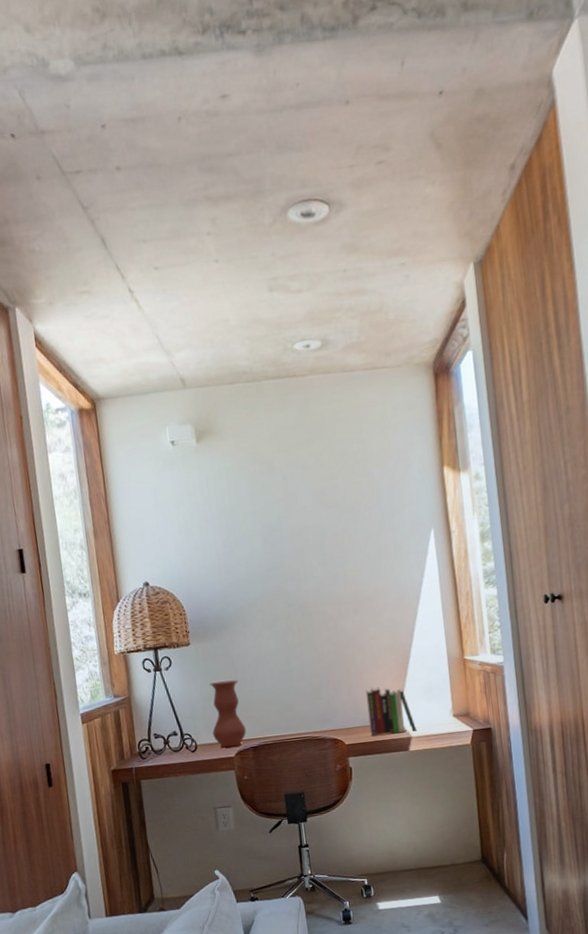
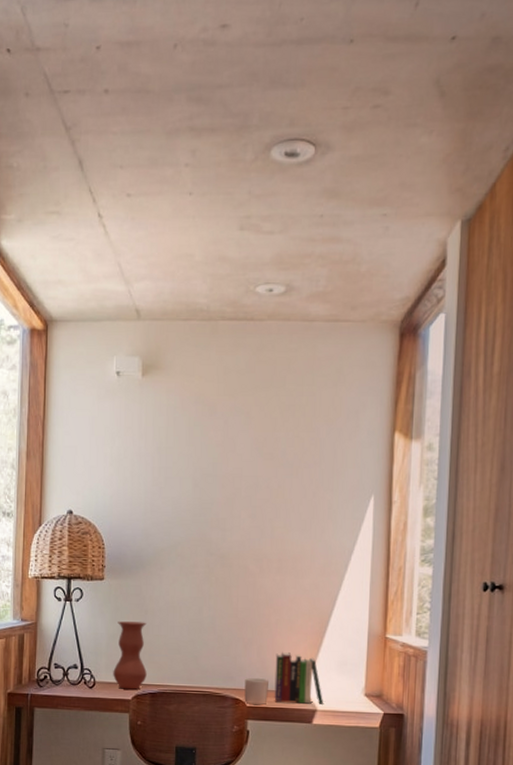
mug: none [340,715,365,742] -> present [244,677,268,705]

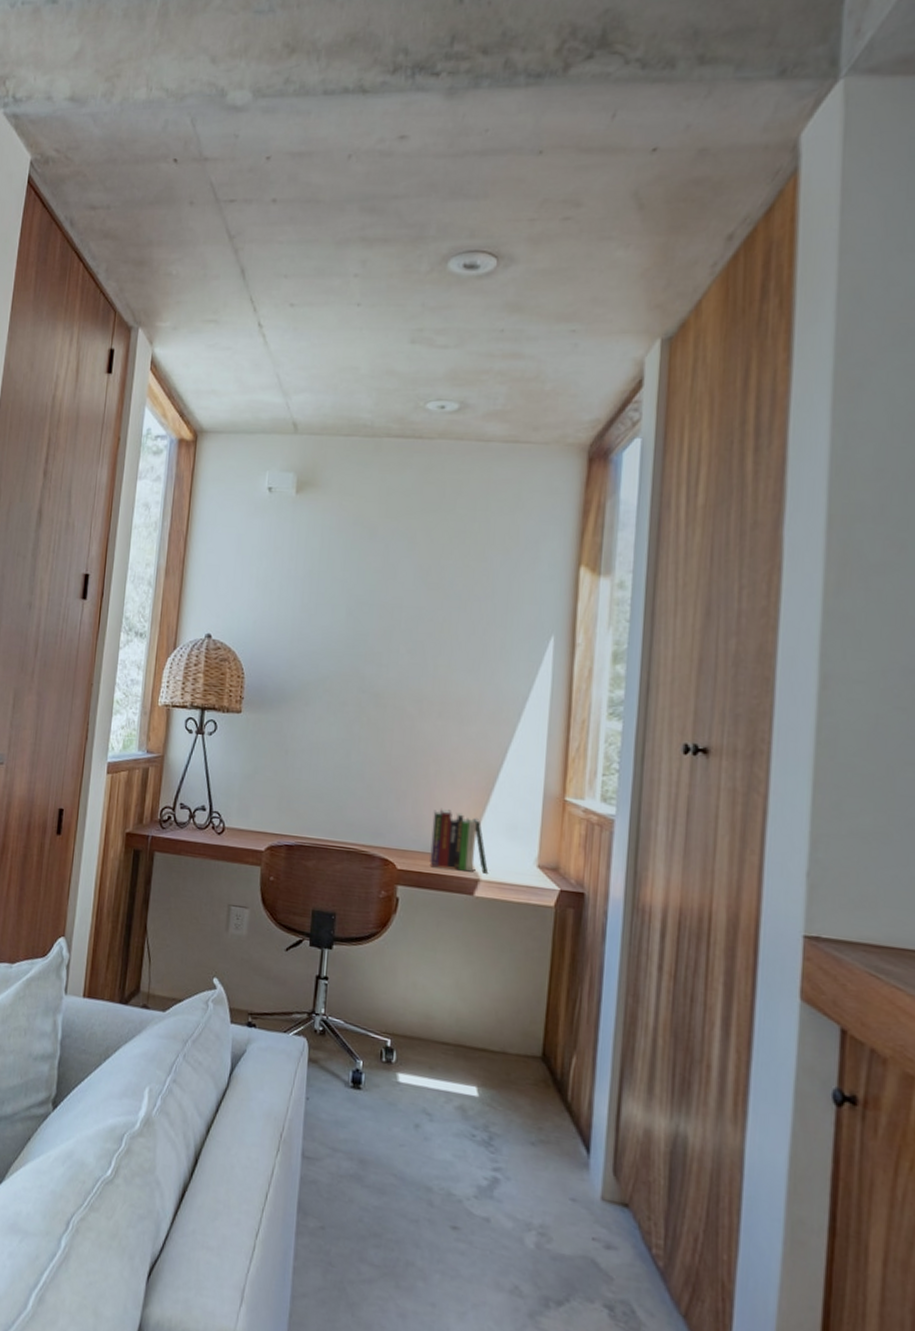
vase: present [113,621,147,690] -> none [245,760,287,840]
mug: present [244,677,268,705] -> none [394,835,424,869]

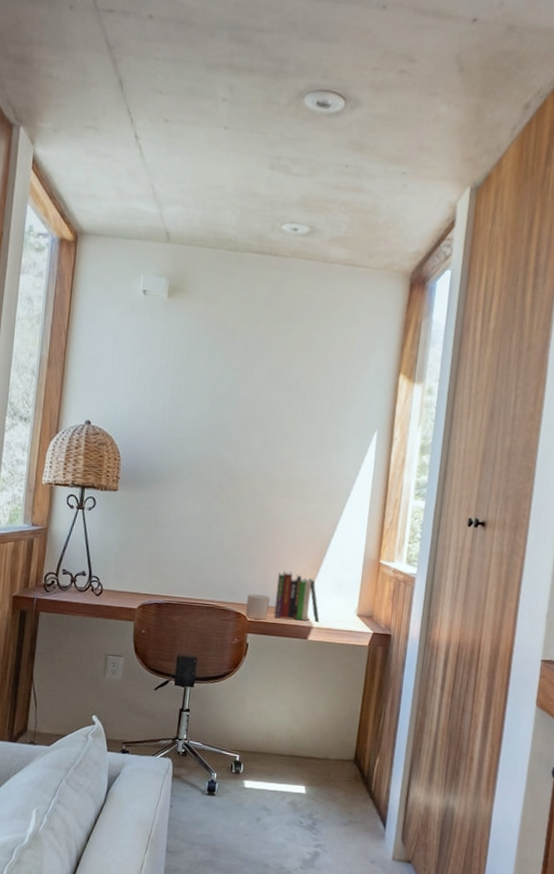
mug: none [394,835,424,869] -> present [245,593,270,620]

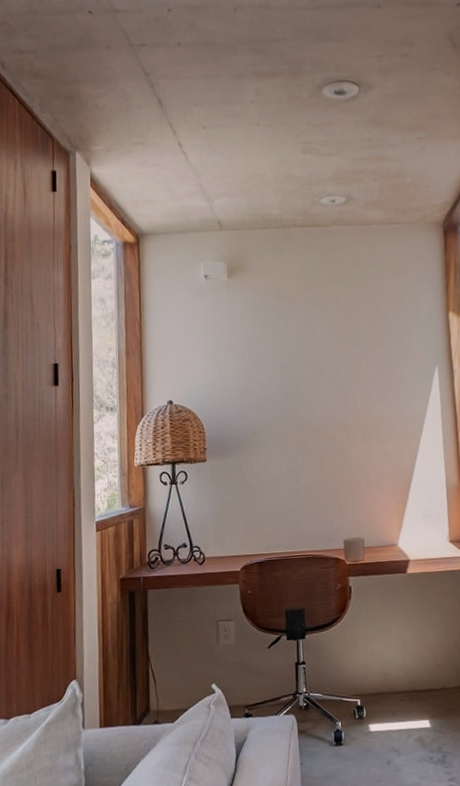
books: present [274,570,319,622] -> none [368,510,414,558]

